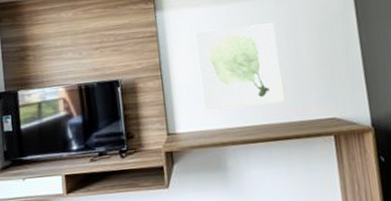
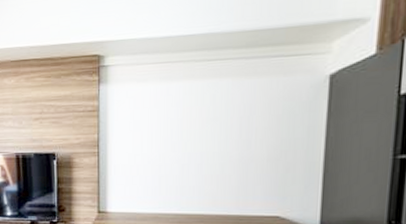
wall art: present [196,23,284,110] -> none [138,106,228,194]

